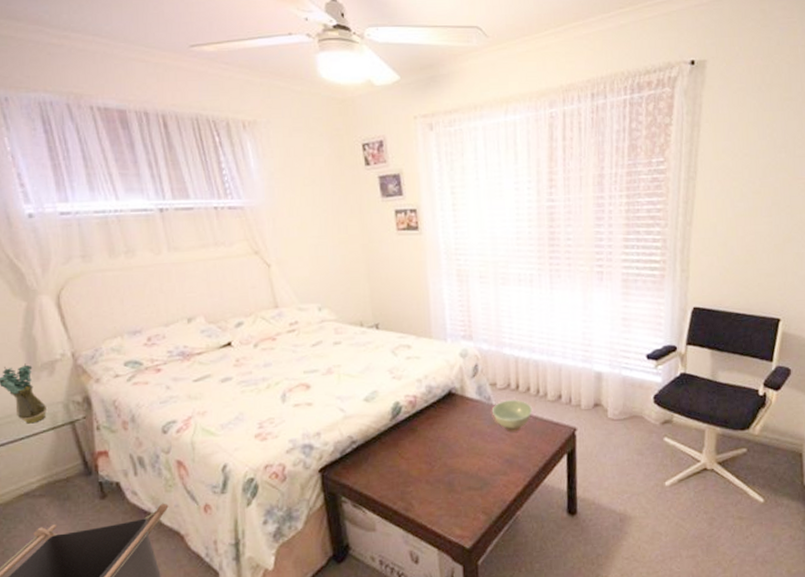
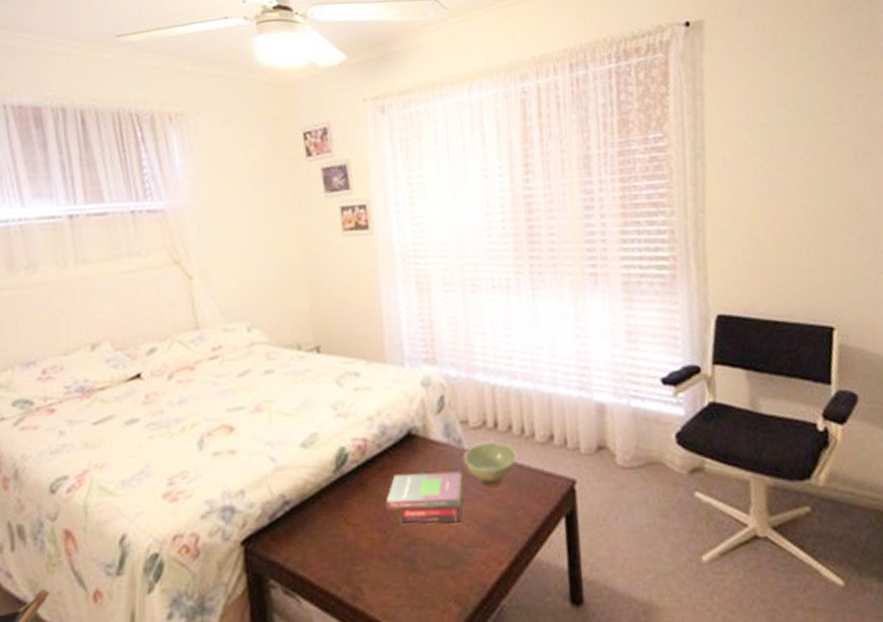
books: none [431,421,491,459] -> present [385,472,464,524]

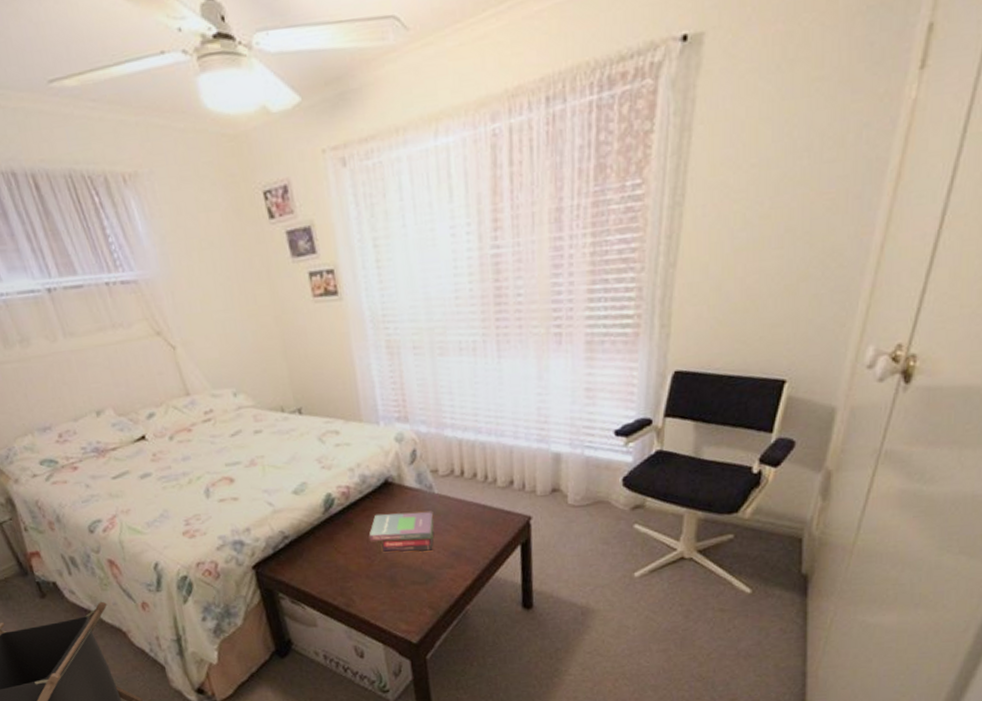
bowl: present [463,442,516,487] -> none [434,487,480,523]

